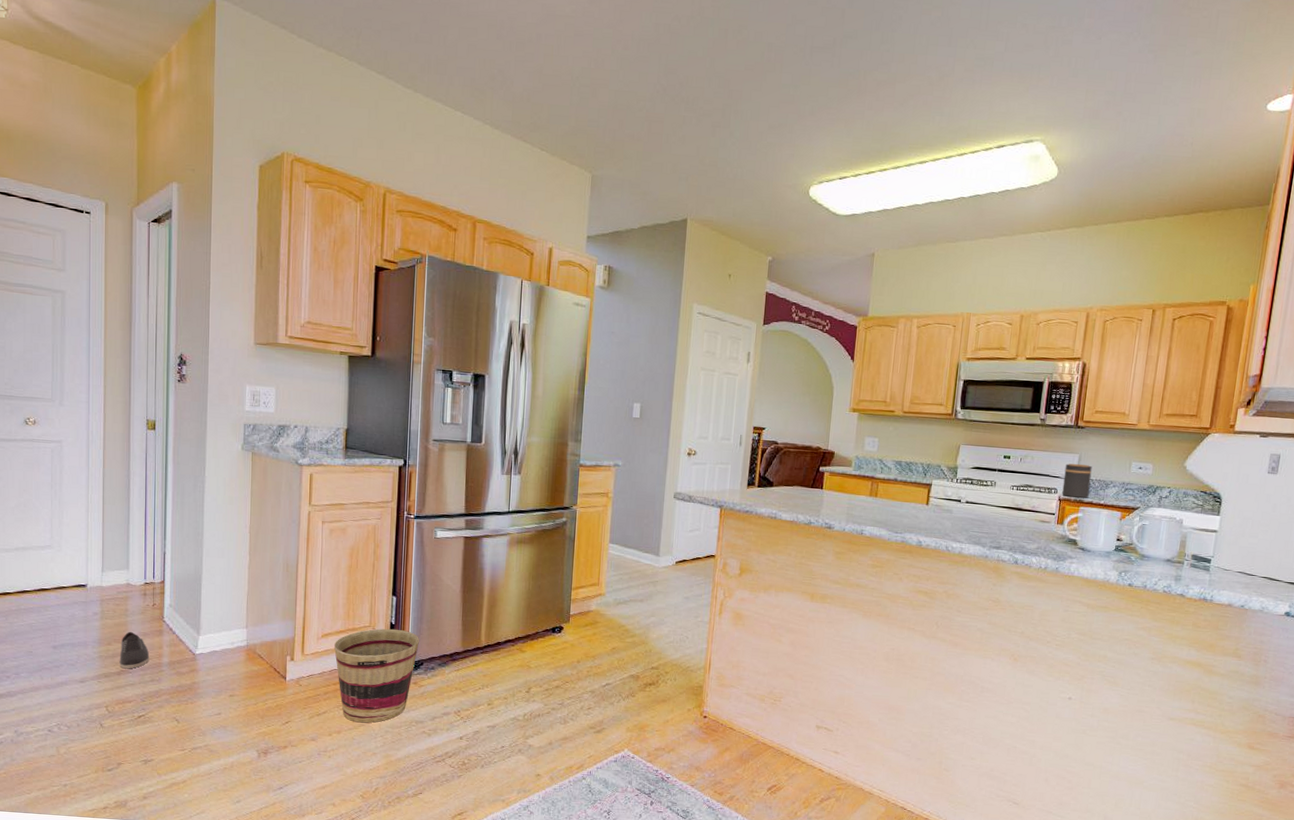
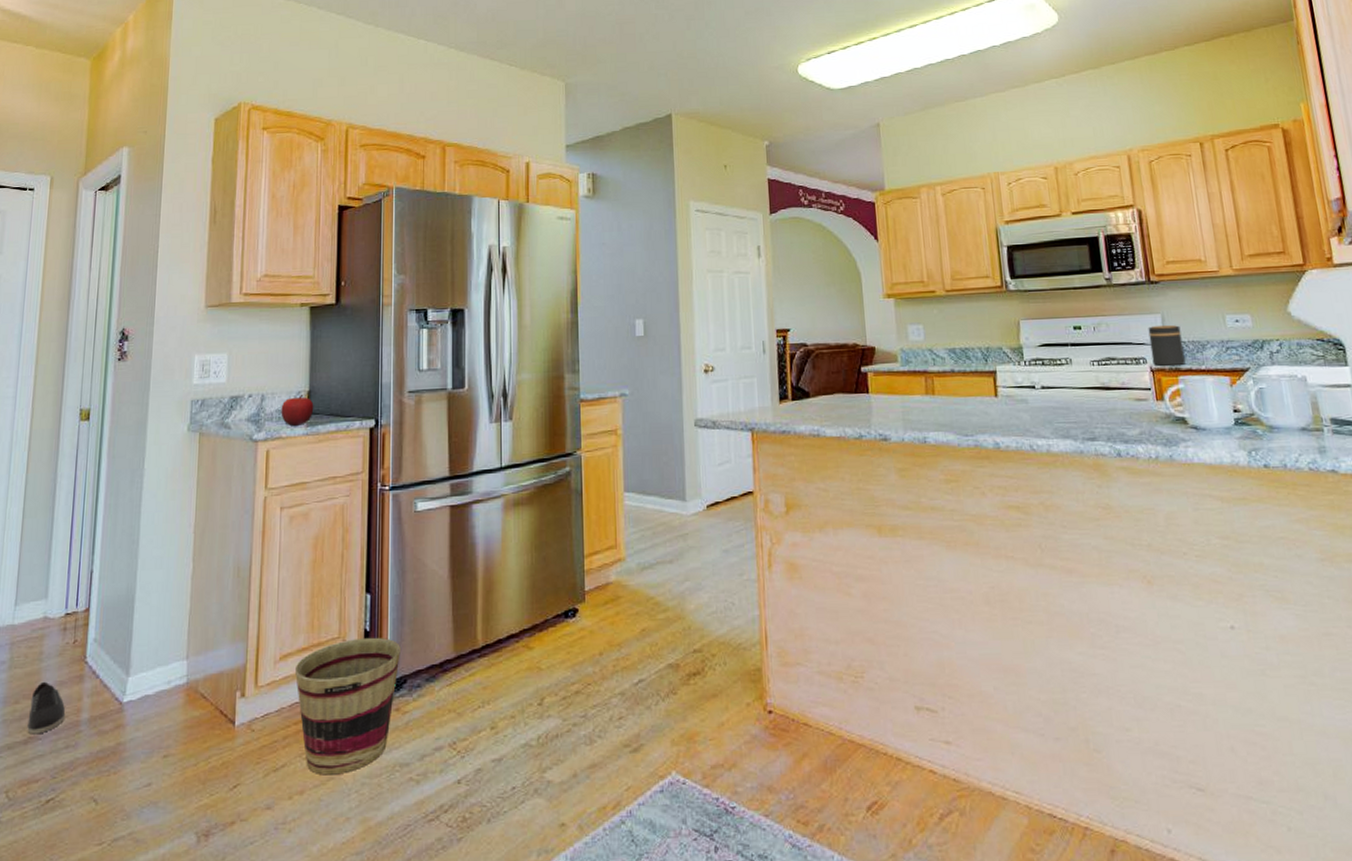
fruit: none [322,430,351,457] -> present [281,394,314,427]

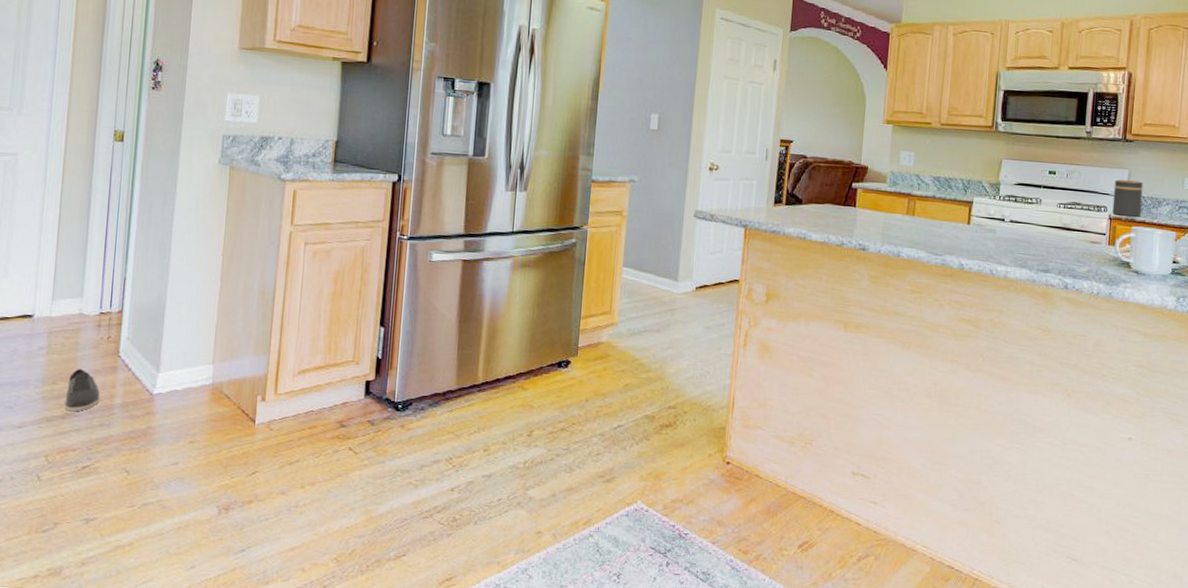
fruit: present [281,394,314,427] -> none [309,142,341,172]
basket: present [295,637,401,775] -> none [312,363,409,473]

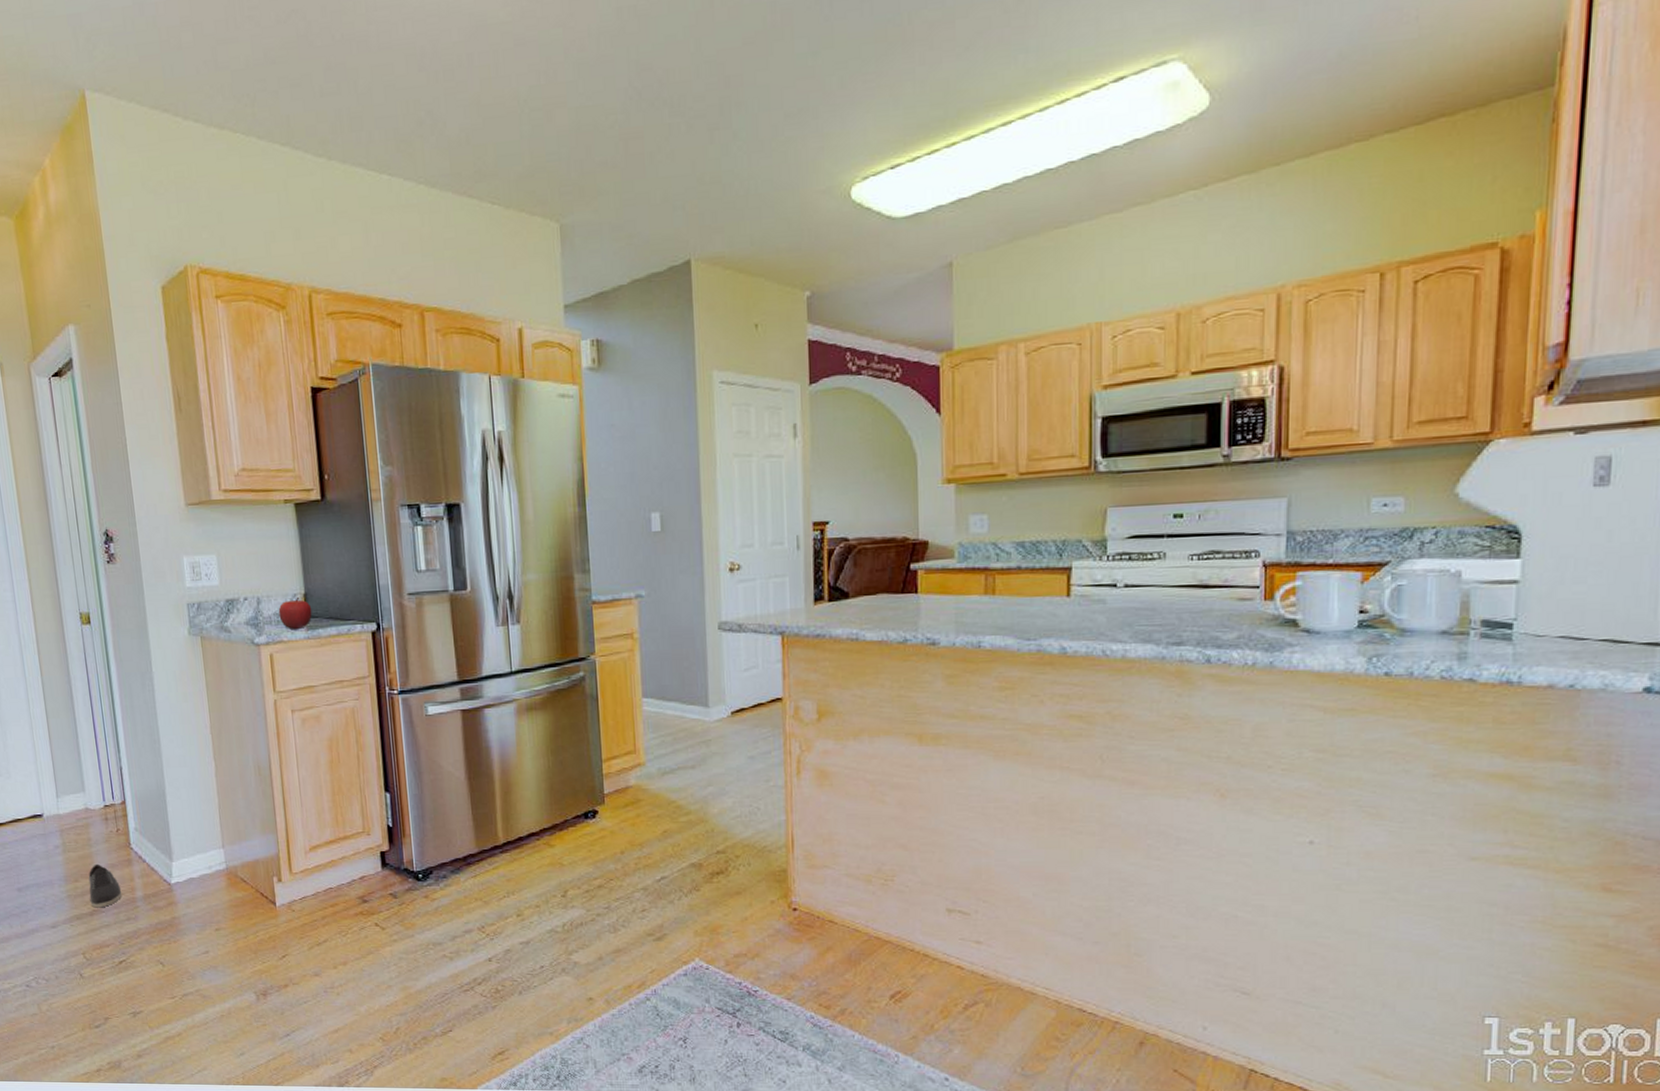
fruit: none [309,142,341,172] -> present [278,596,312,630]
cylinder: present [1112,179,1143,217] -> none [1267,511,1310,560]

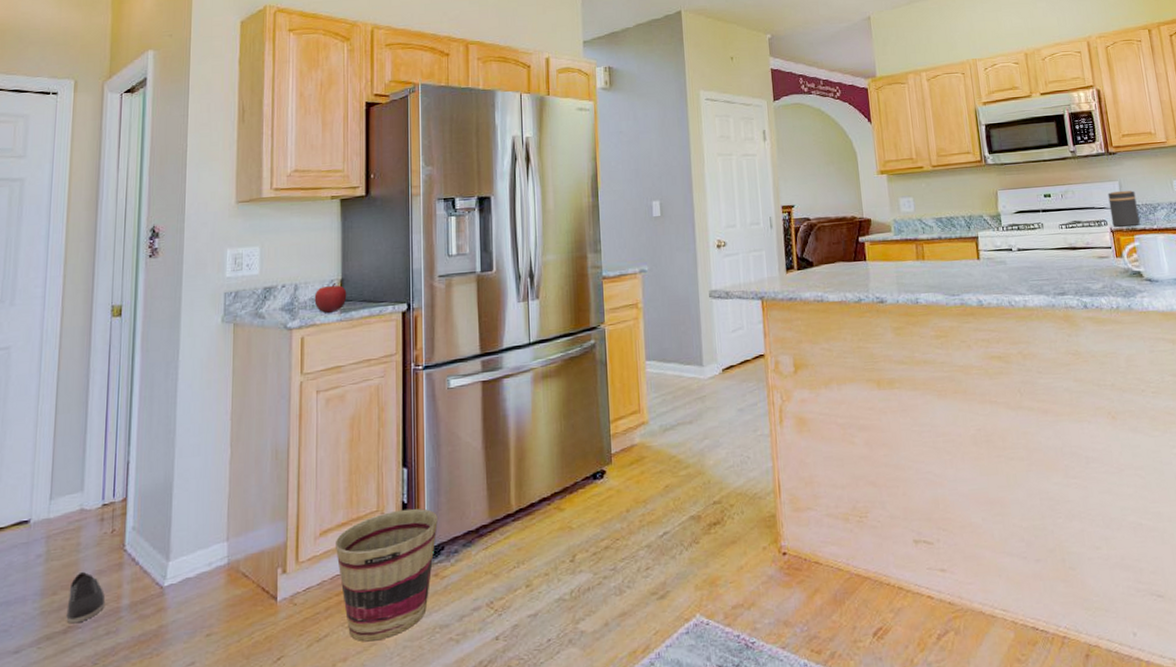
basket: none [326,832,425,950] -> present [336,508,438,642]
cylinder: none [1267,511,1310,560] -> present [1107,190,1140,227]

